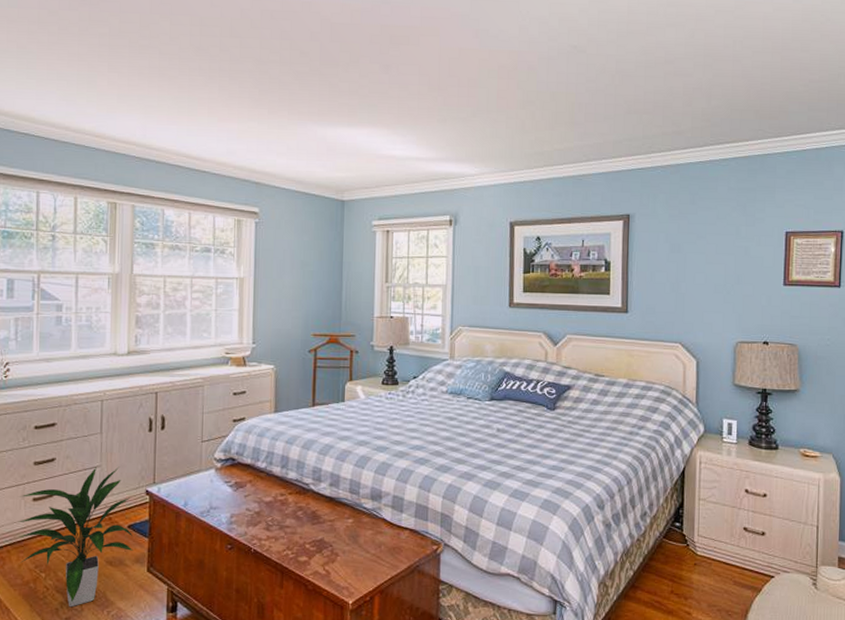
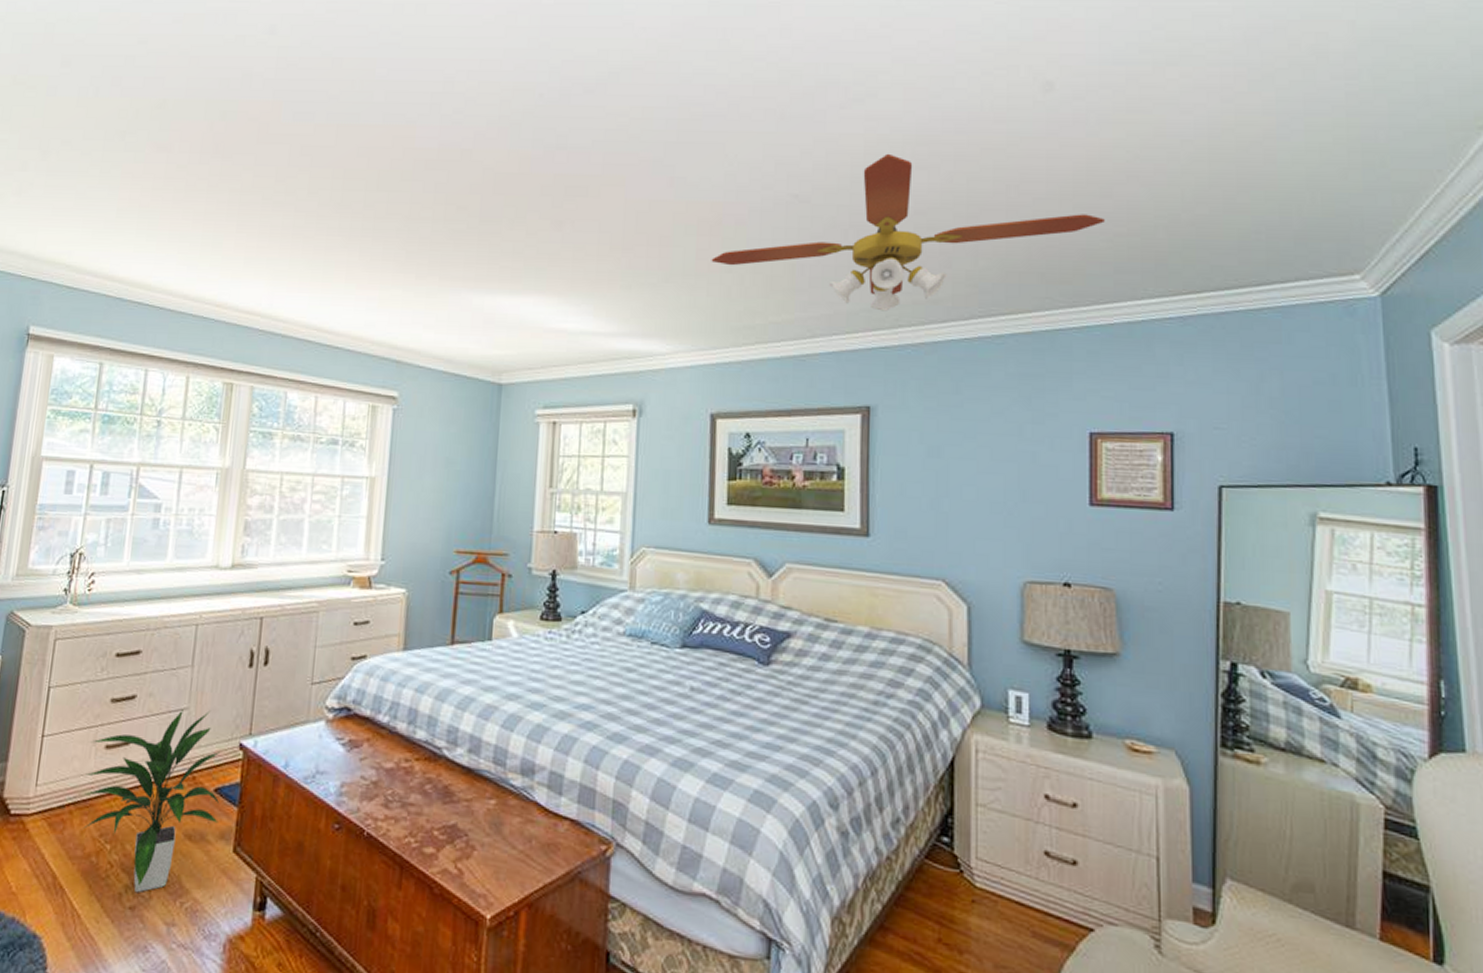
ceiling fan: none [509,13,803,141] -> present [711,153,1105,311]

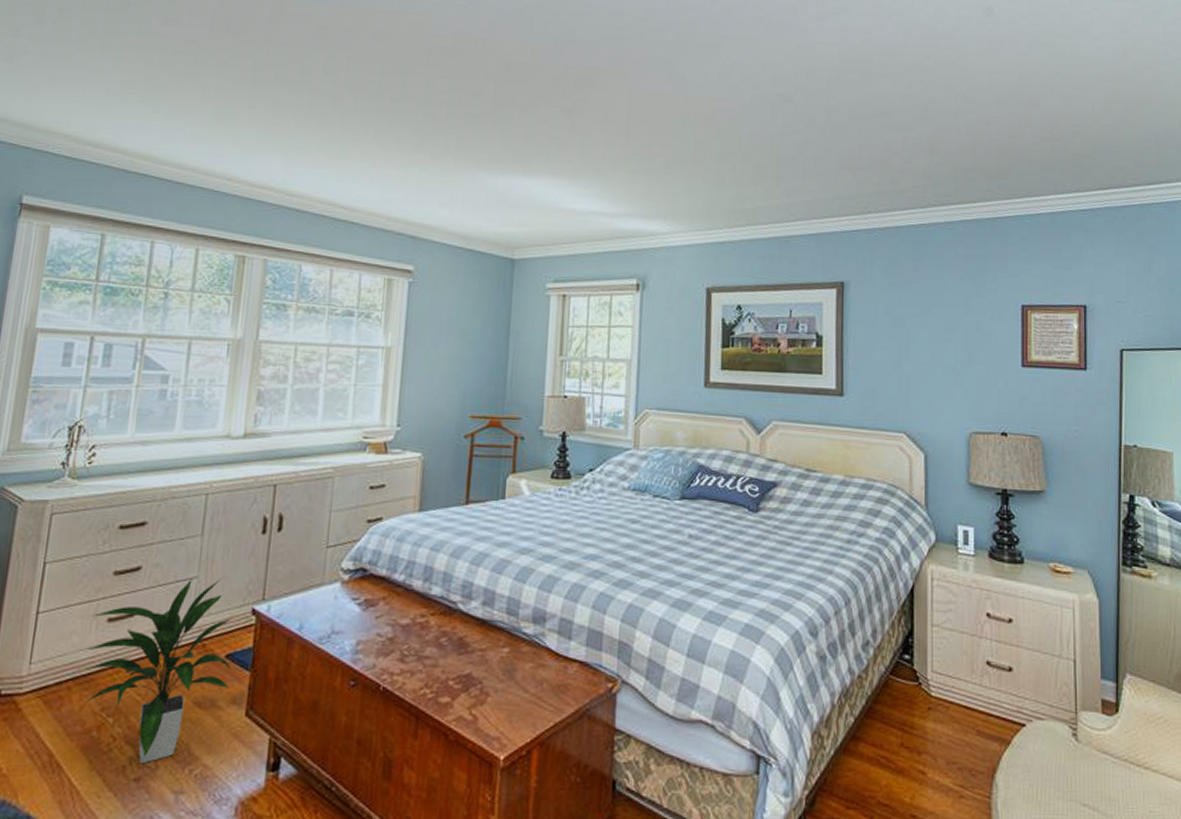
ceiling fan: present [711,153,1105,311] -> none [707,61,1033,199]

